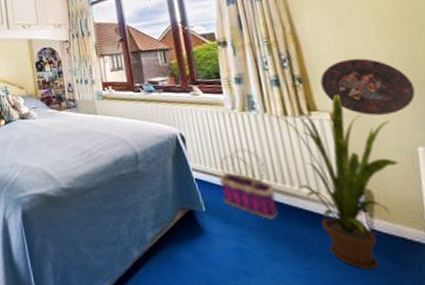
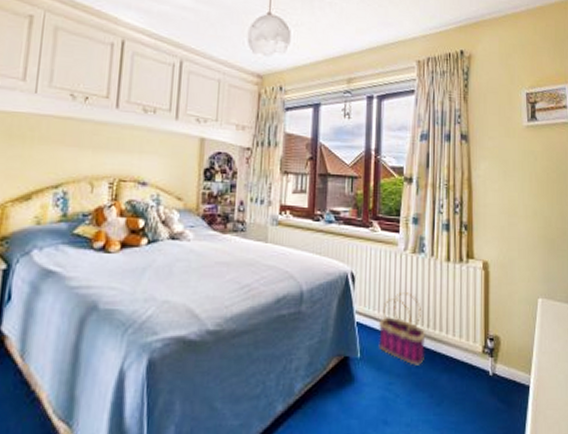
house plant: present [271,94,400,270] -> none [437,244,524,412]
decorative plate: present [320,58,416,116] -> none [481,212,546,267]

